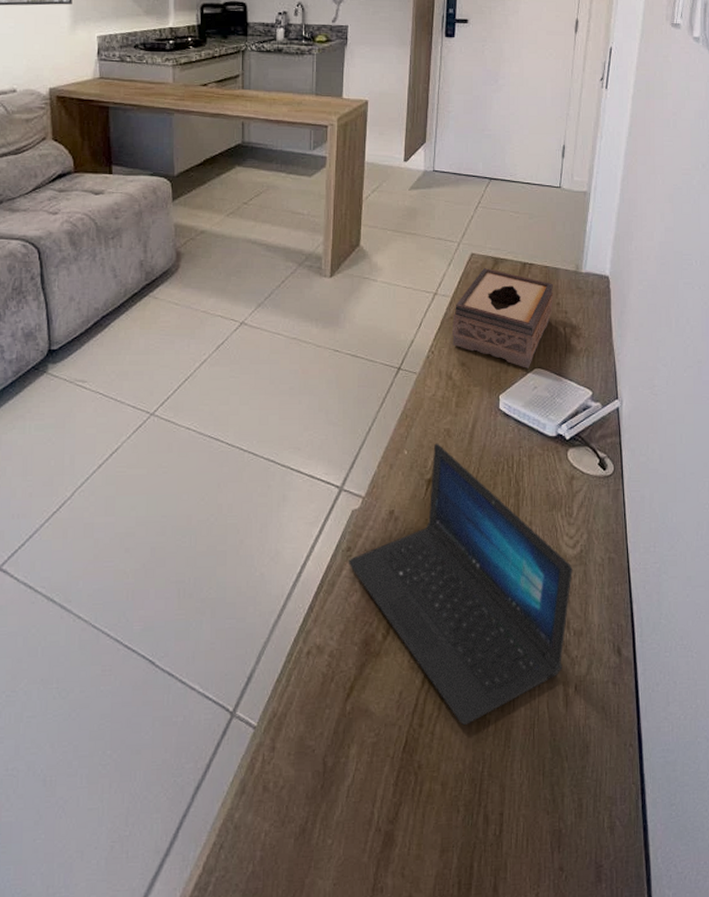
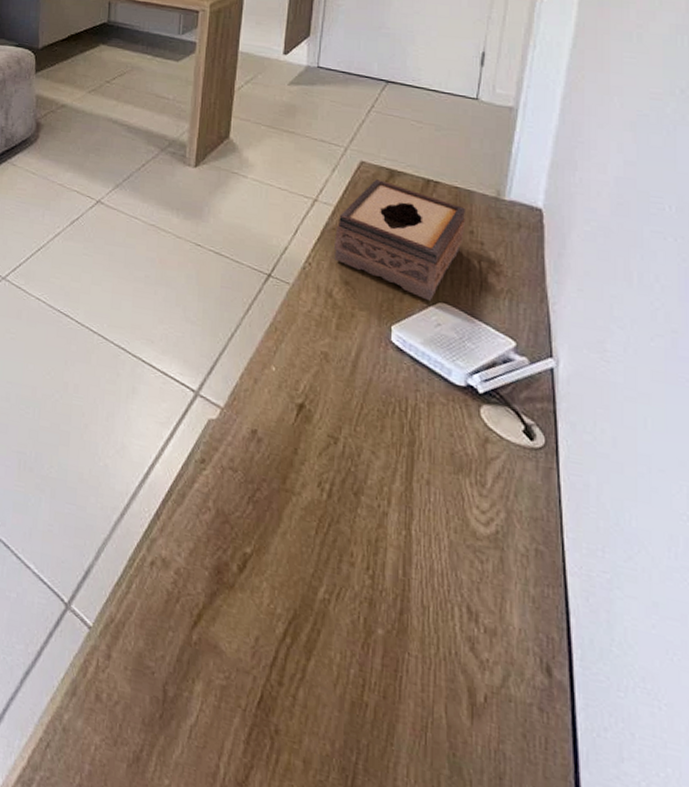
laptop: present [349,443,573,725] -> none [202,365,484,701]

